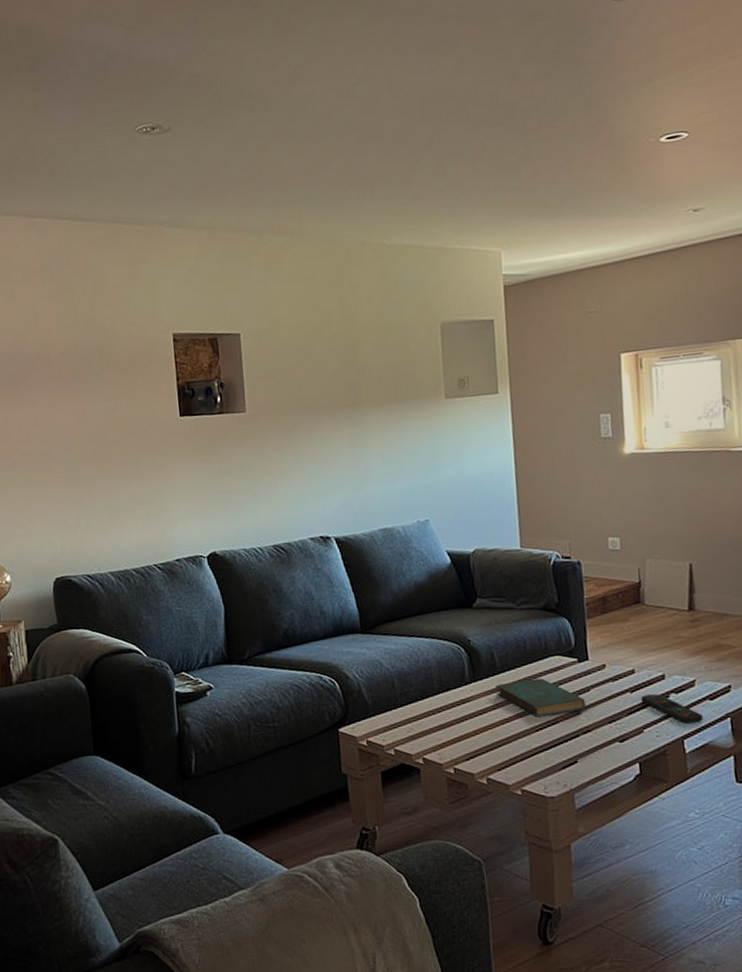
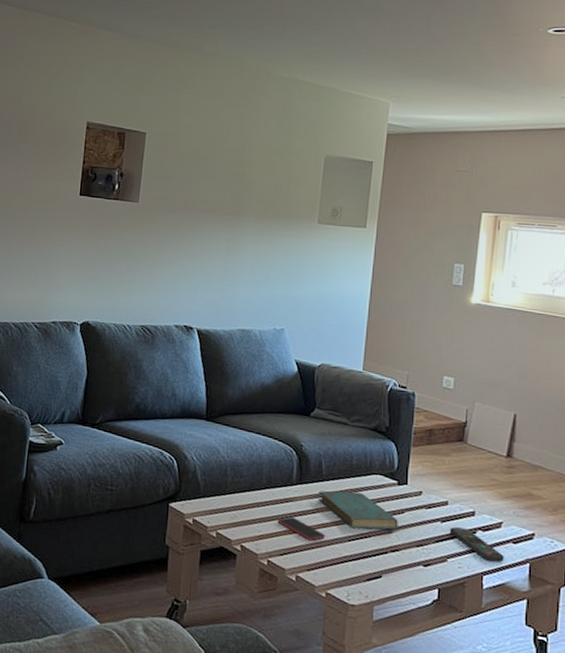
smartphone: none [457,718,512,739] -> present [277,517,326,541]

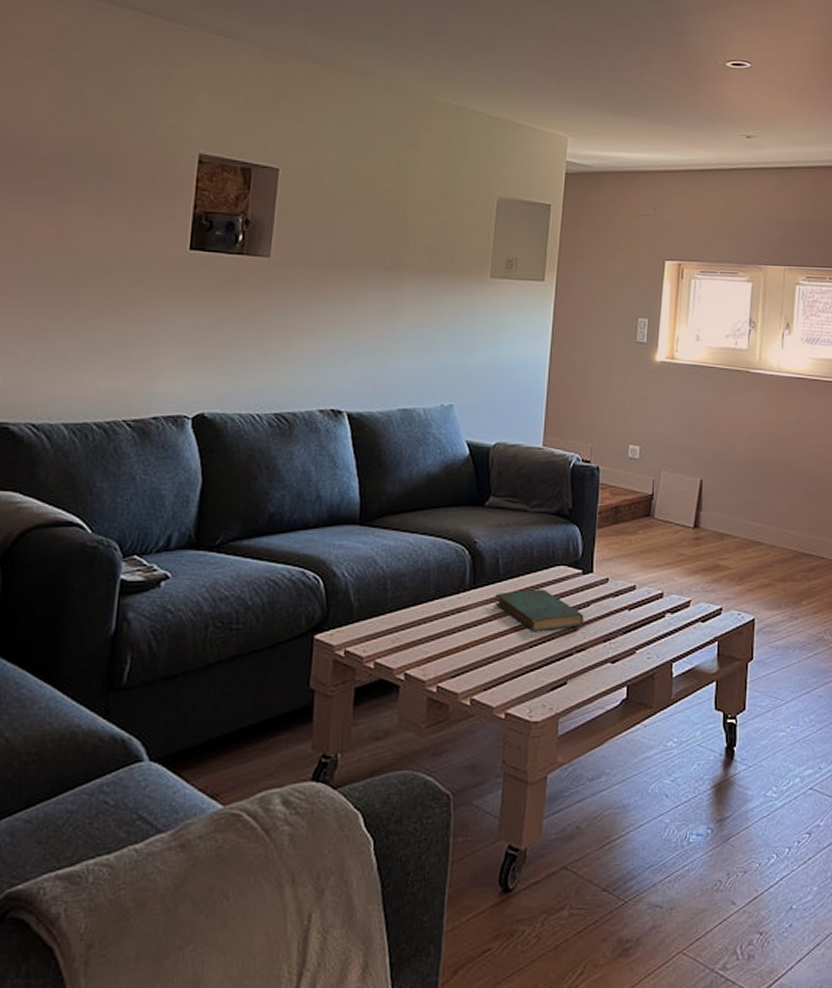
smartphone: present [277,517,326,541] -> none [448,630,504,654]
remote control: present [449,527,504,563] -> none [637,613,693,646]

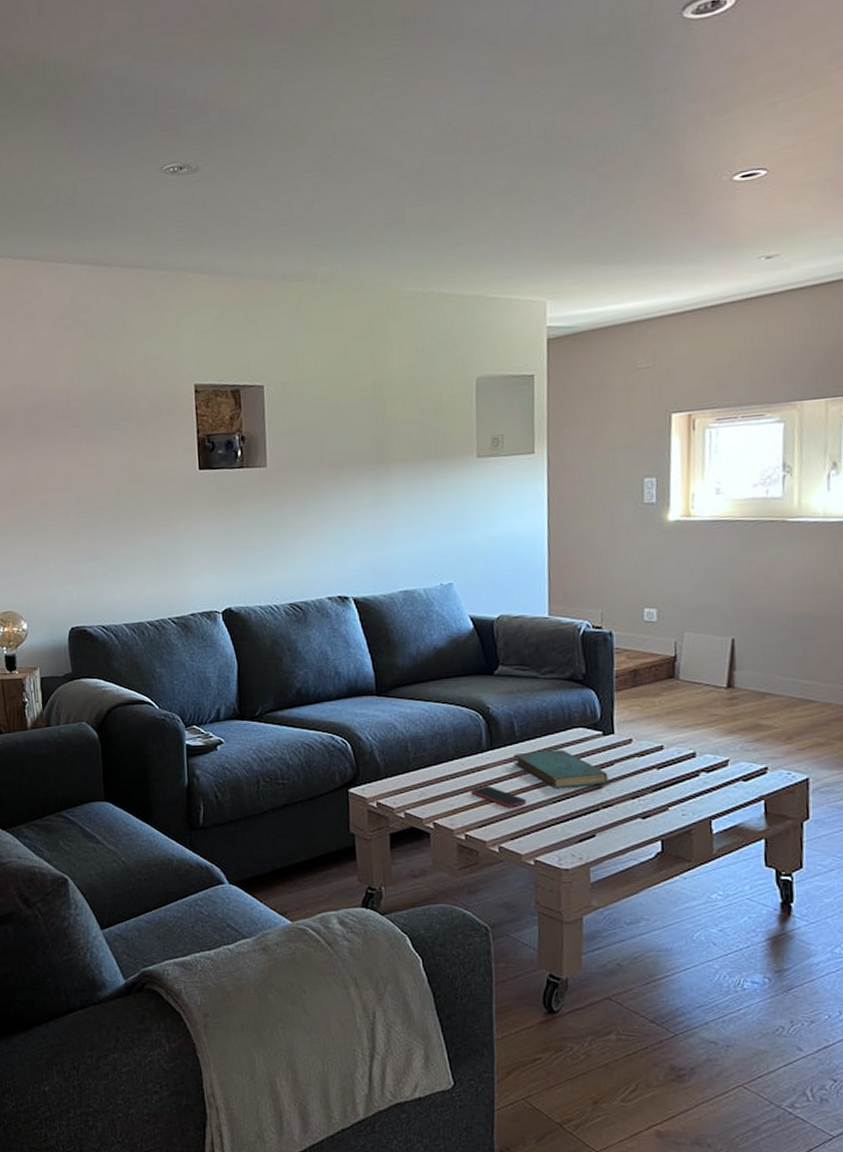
smartphone: none [448,630,504,654] -> present [471,786,528,808]

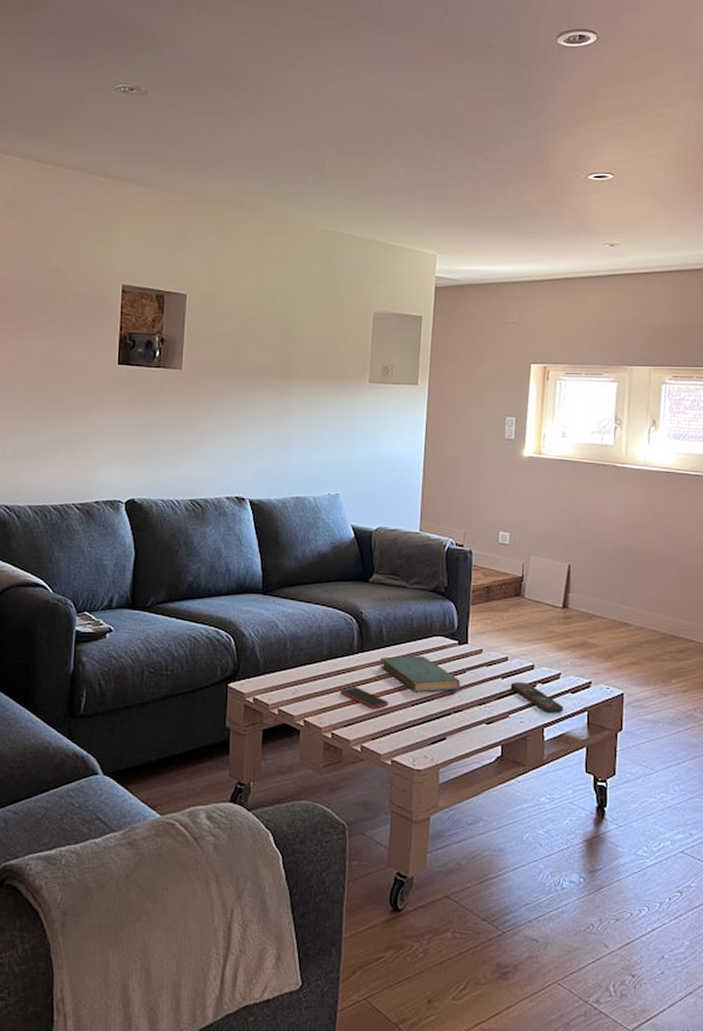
remote control: none [668,772,734,804] -> present [510,682,563,713]

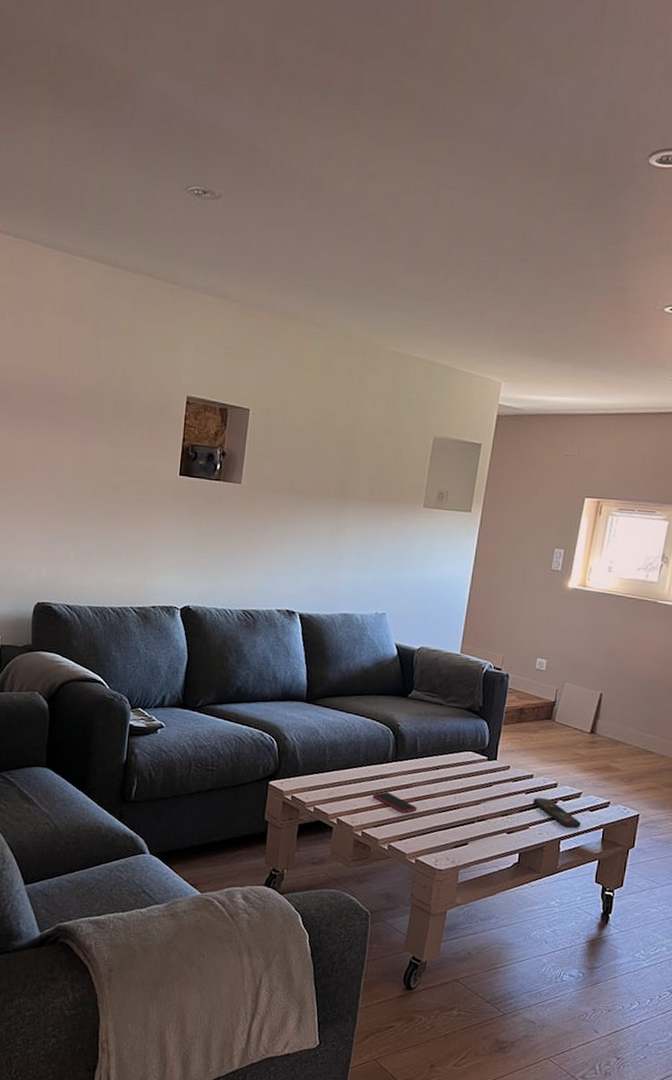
book: present [380,655,460,693] -> none [412,767,486,802]

